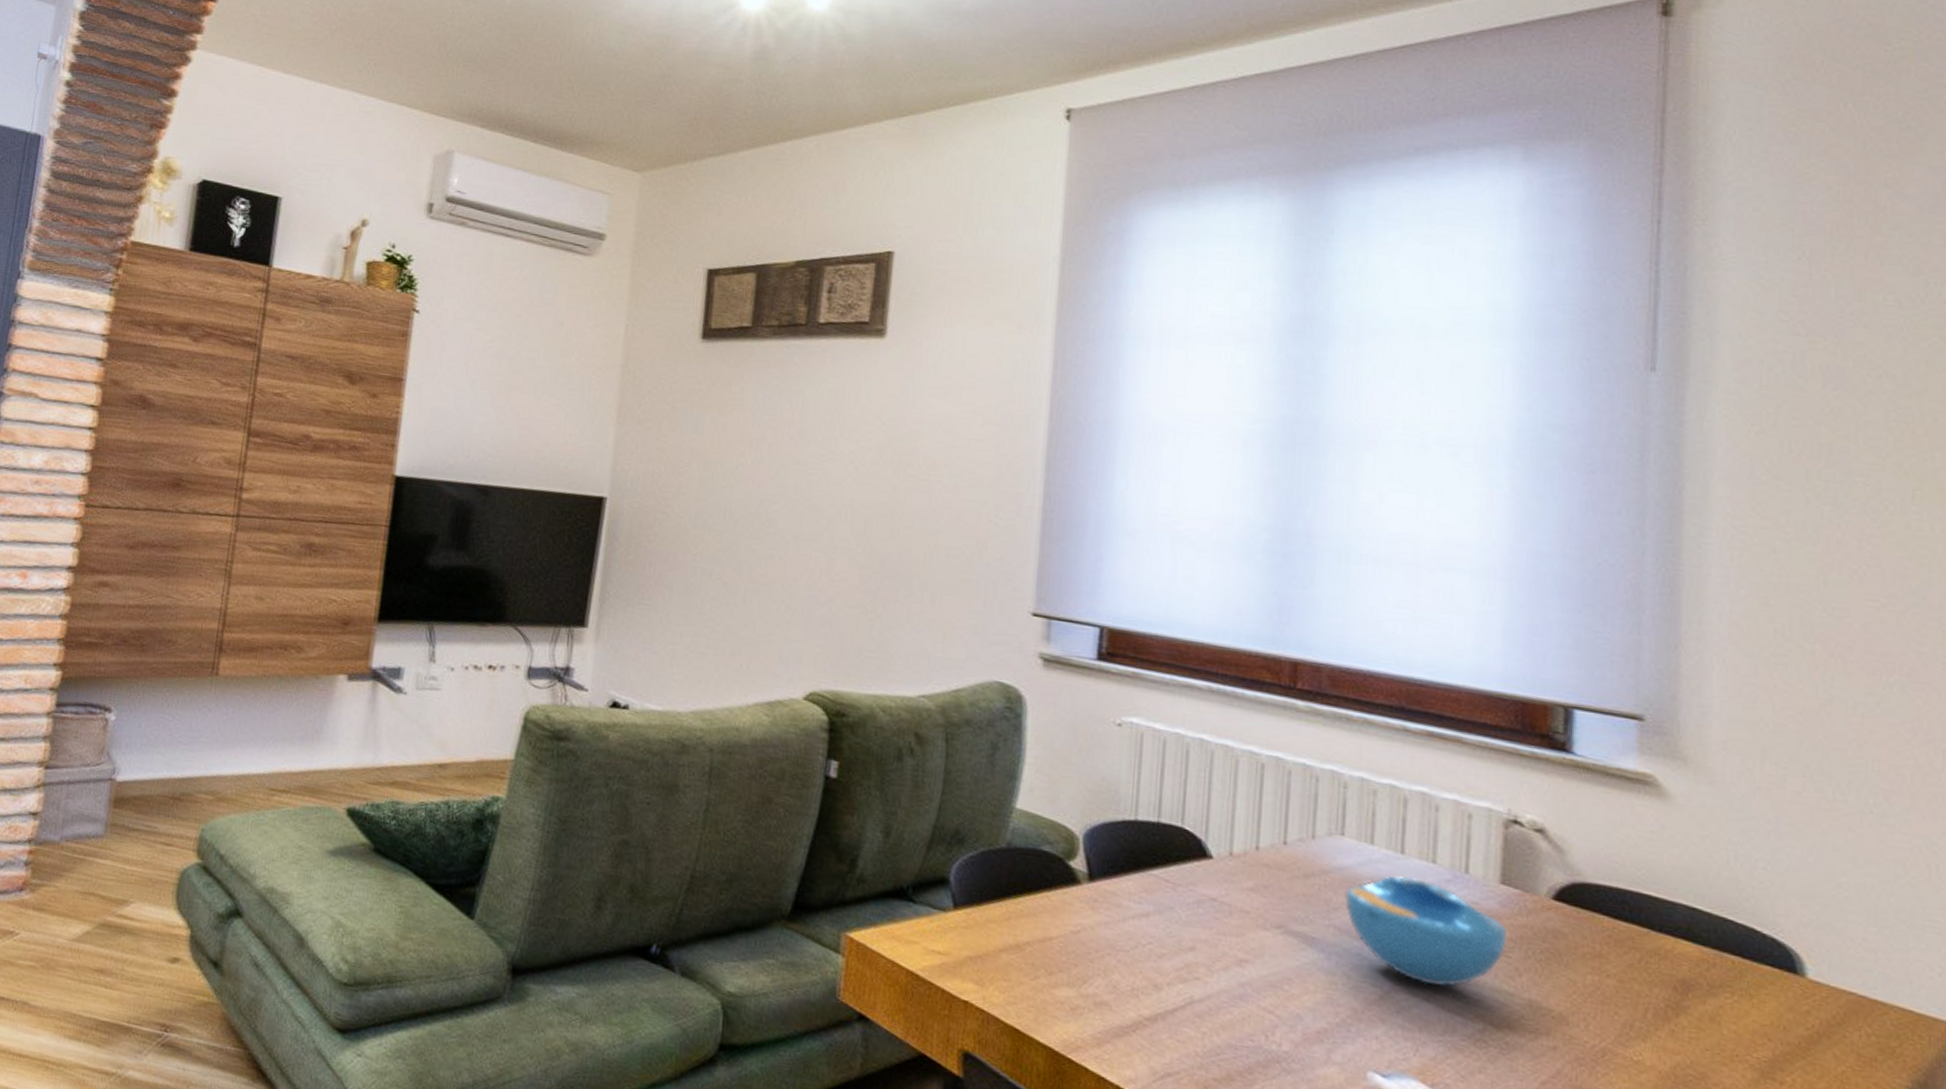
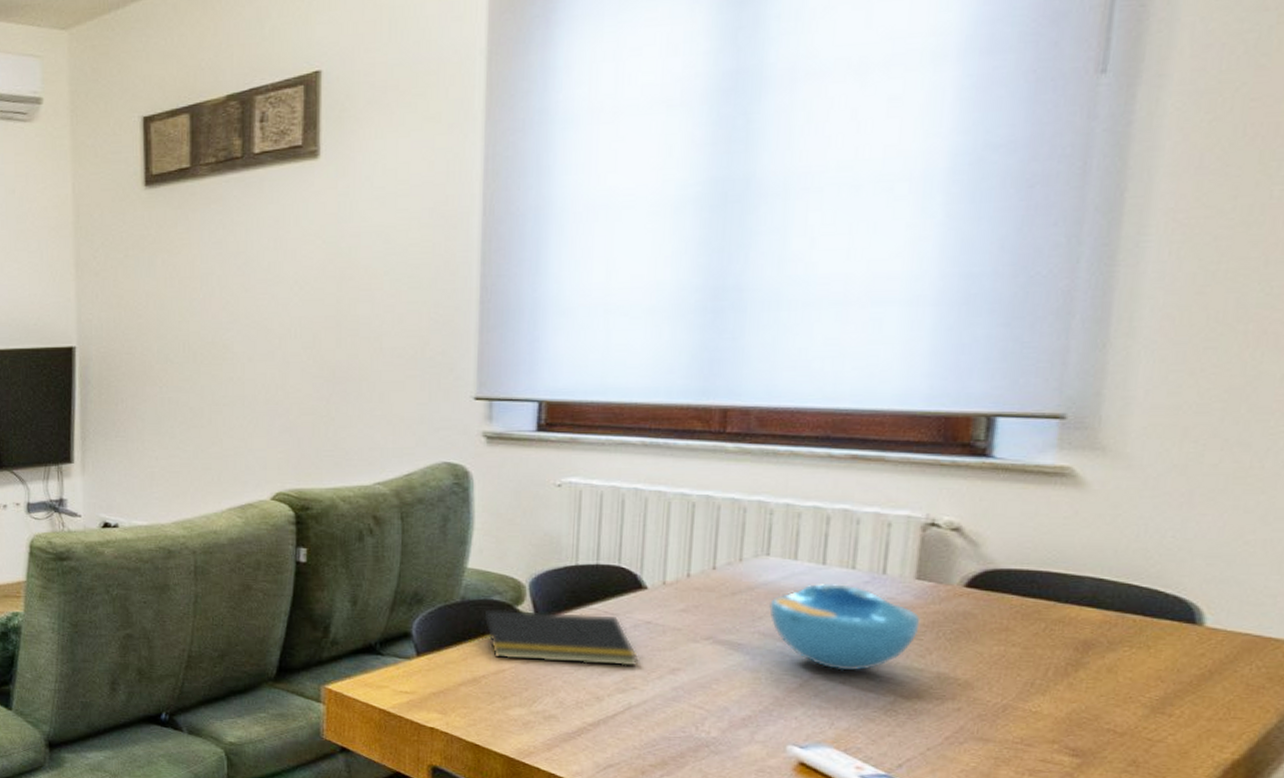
notepad: none [1027,861,1203,953] -> present [480,609,639,668]

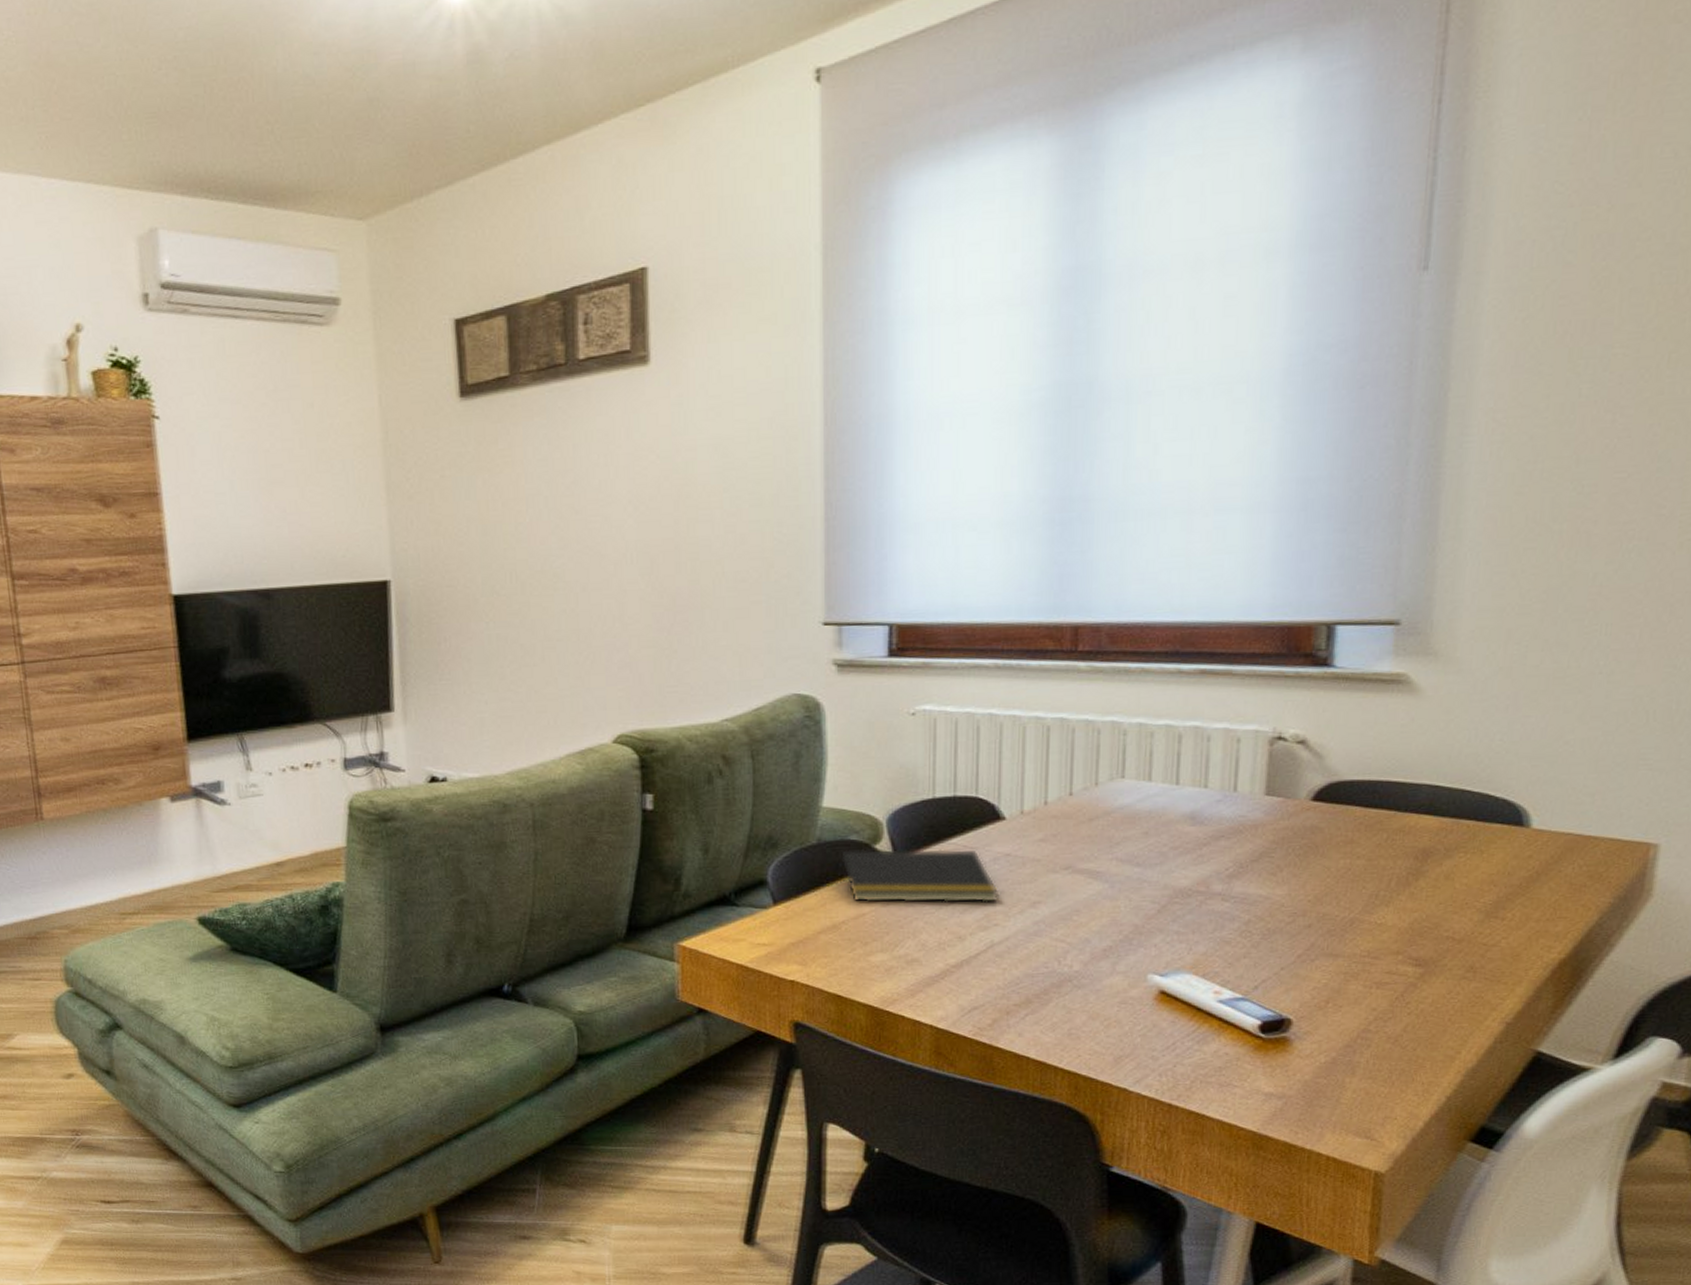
bowl: present [769,583,921,671] -> none [1126,803,1271,894]

